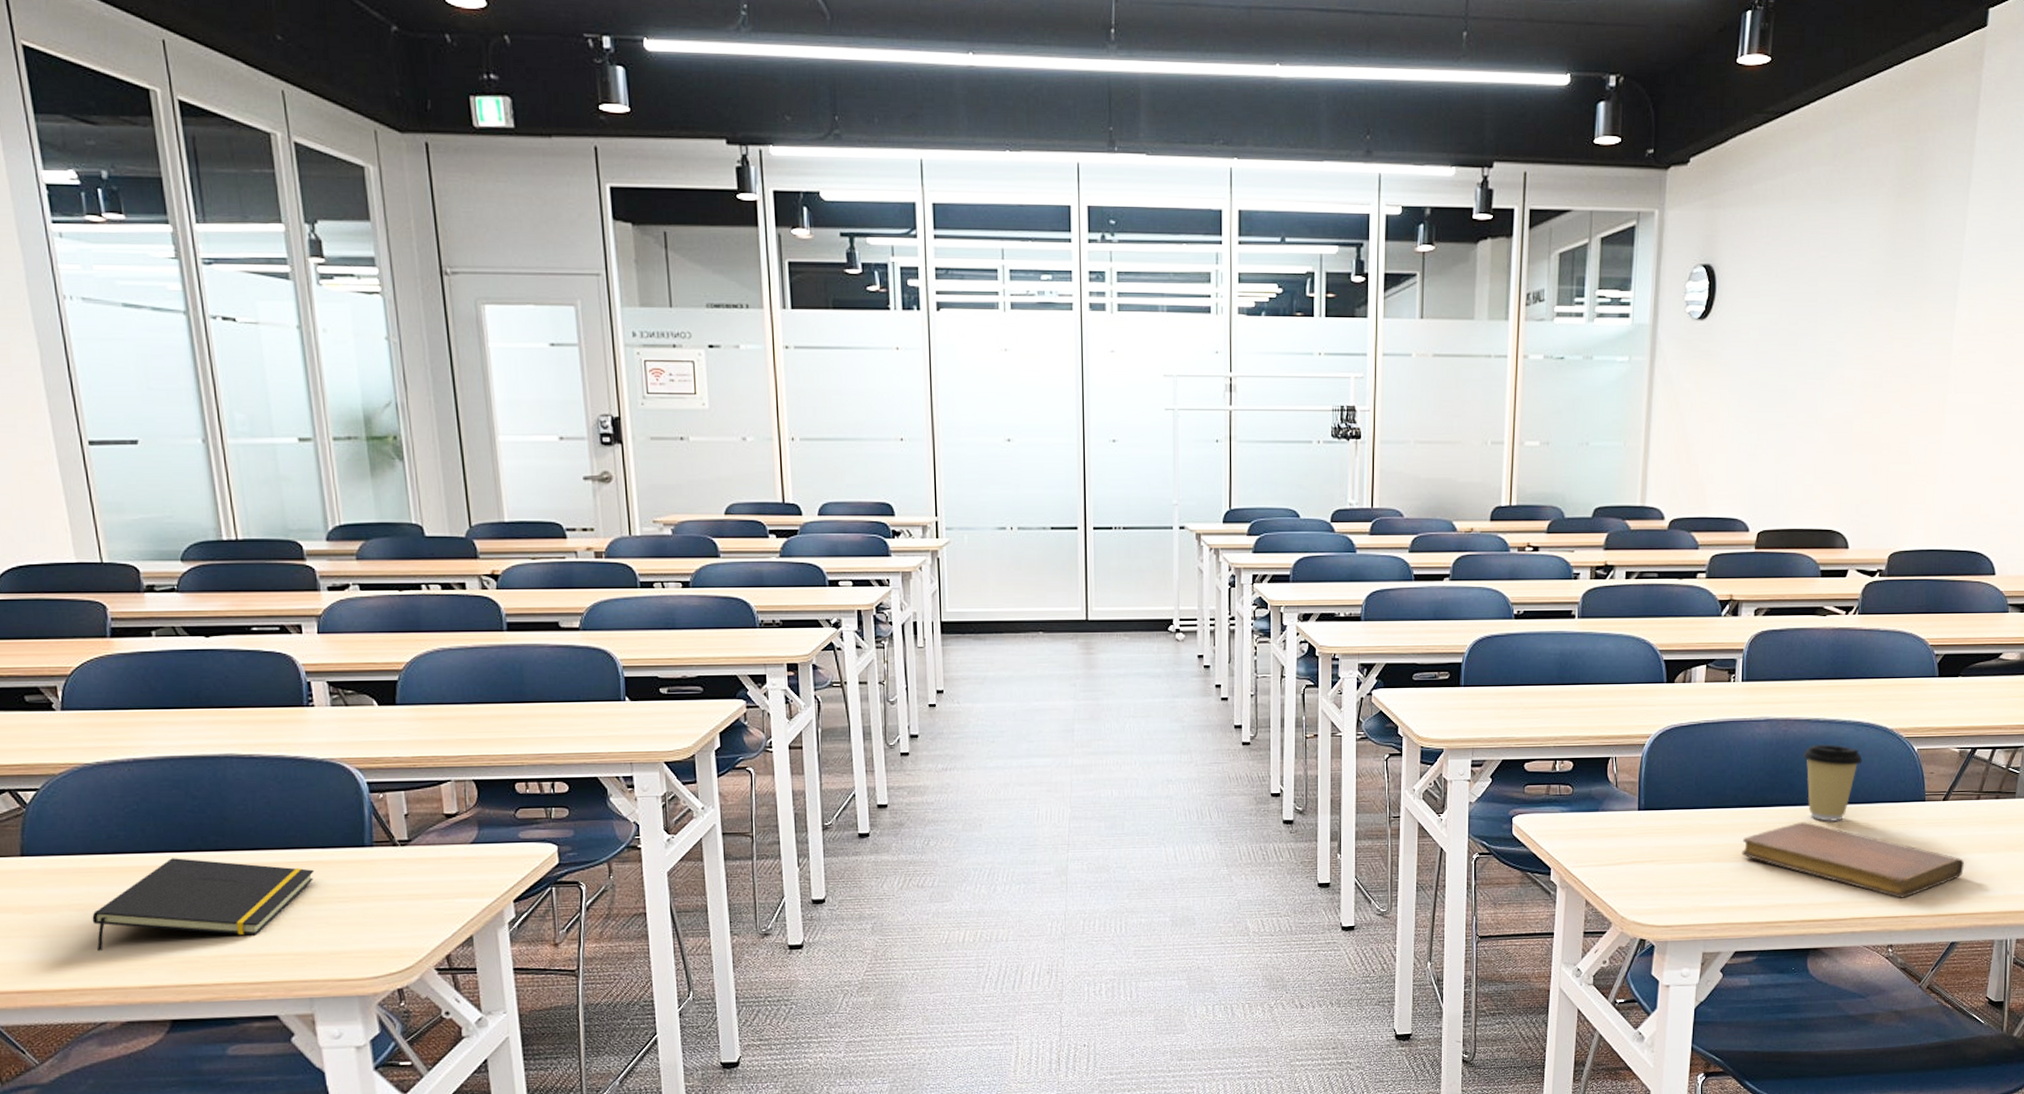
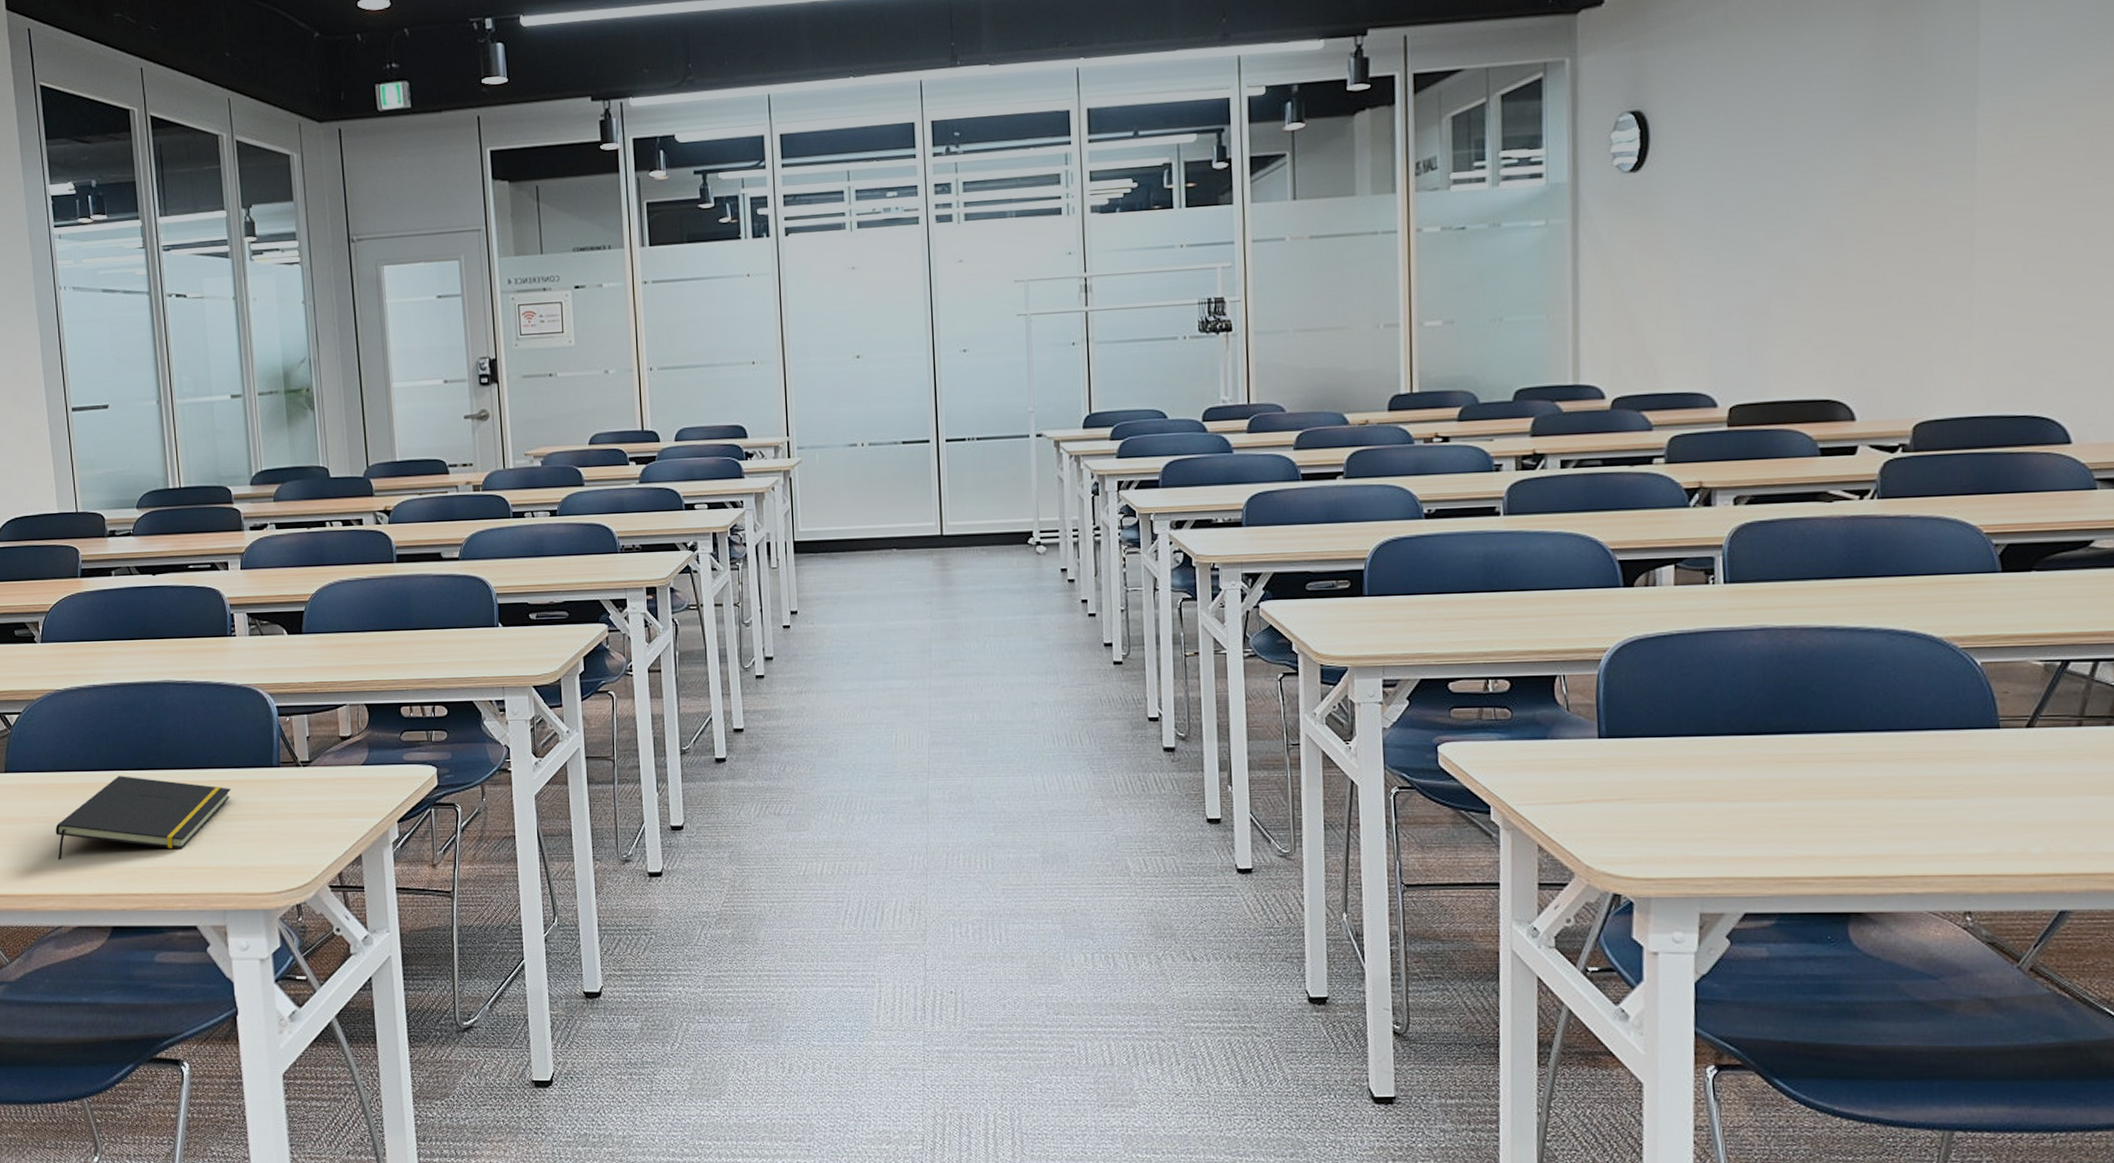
notebook: present [1742,822,1965,898] -> none [1743,753,2069,852]
coffee cup: present [1802,744,1862,821] -> none [1816,658,1902,753]

